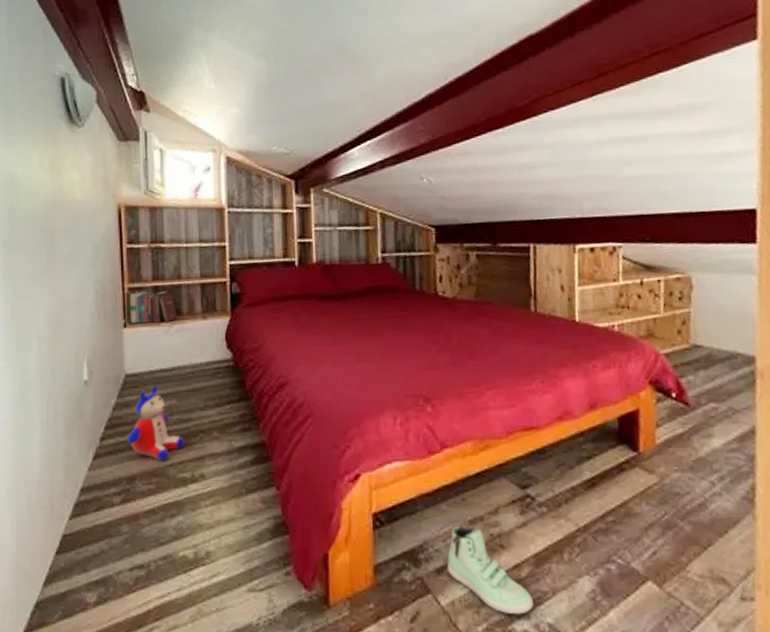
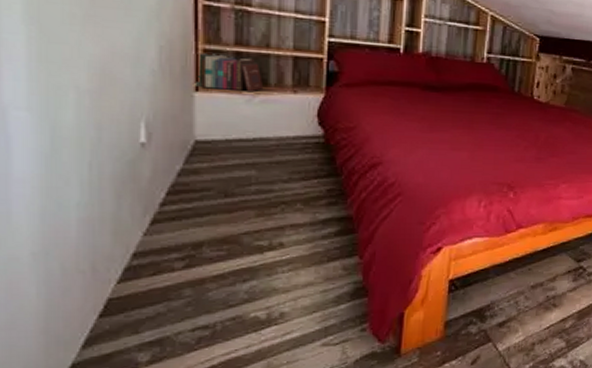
stuffed animal: present [127,385,186,461] -> none [195,154,264,229]
sneaker: present [446,525,533,615] -> none [507,290,572,355]

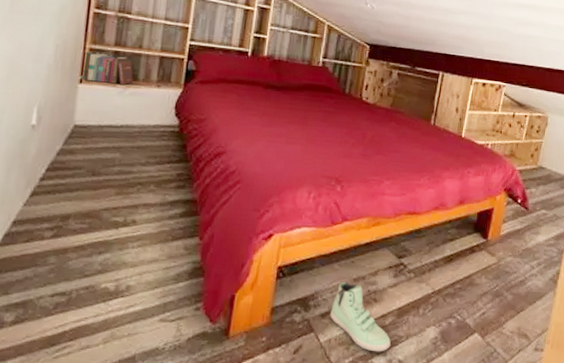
sneaker: none [507,290,572,355] -> present [329,282,391,352]

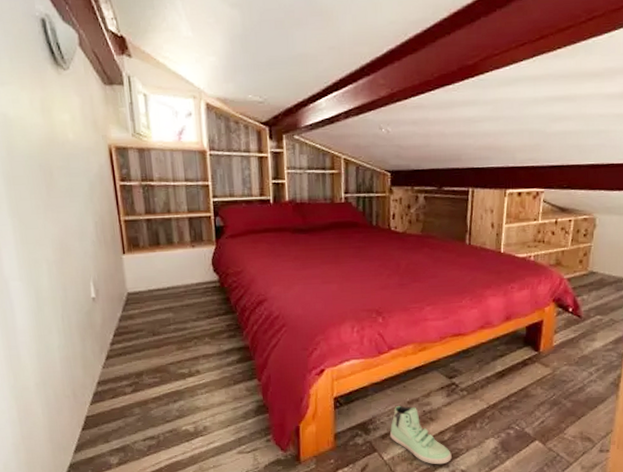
books: present [77,51,134,86] -> none [119,222,170,251]

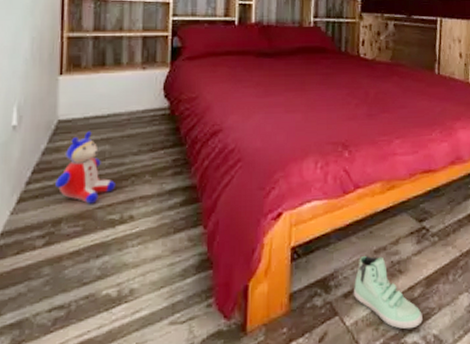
stuffed animal: none [133,301,183,361] -> present [55,131,117,204]

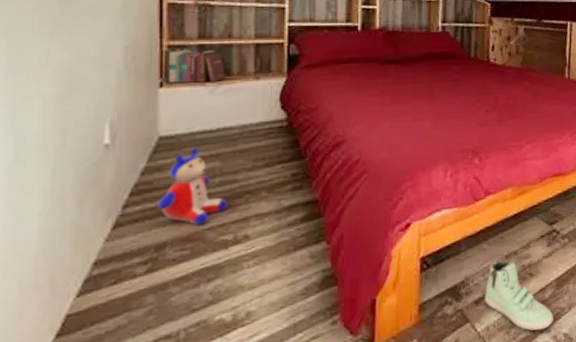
books: none [56,39,118,72] -> present [155,47,227,84]

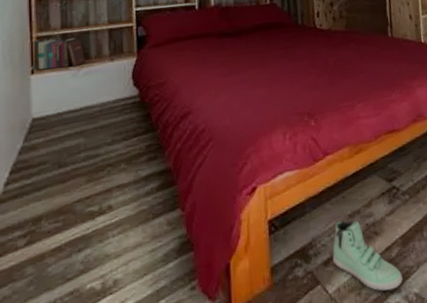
stuffed animal: present [158,147,229,226] -> none [33,126,93,199]

